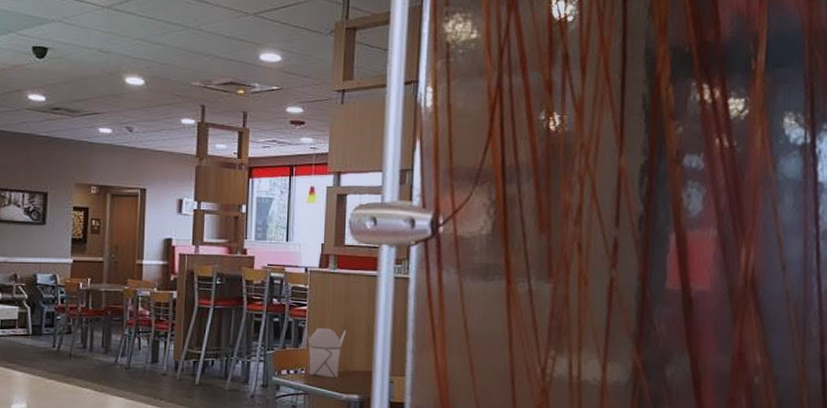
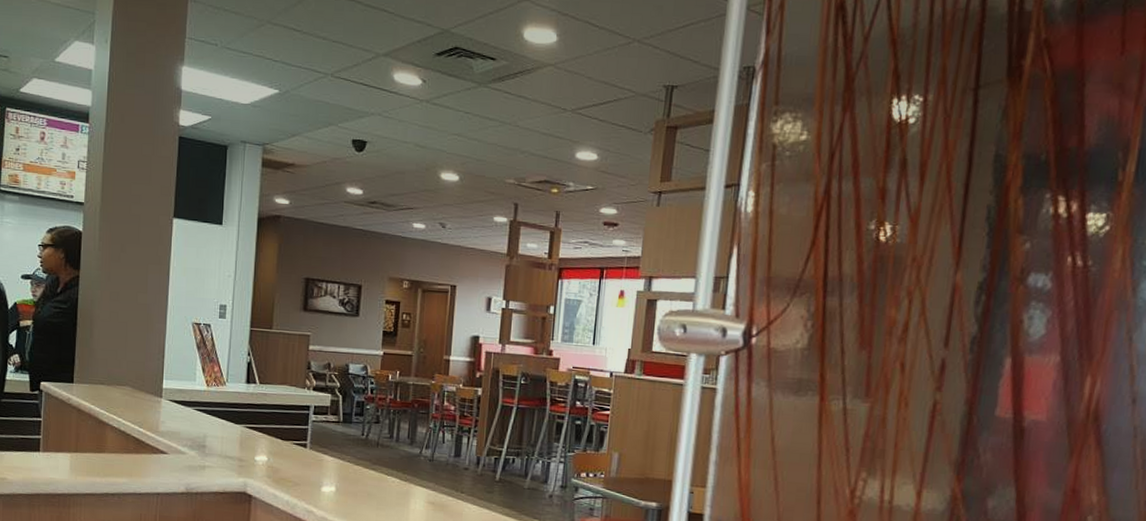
takeout container: present [304,328,347,378] -> none [606,433,649,484]

